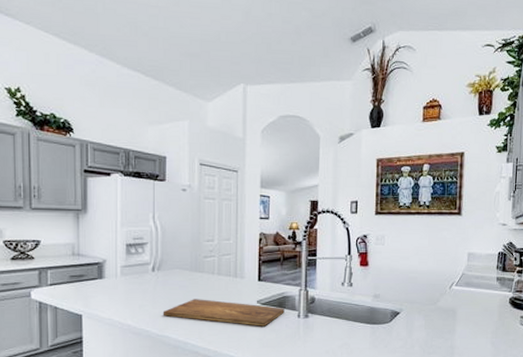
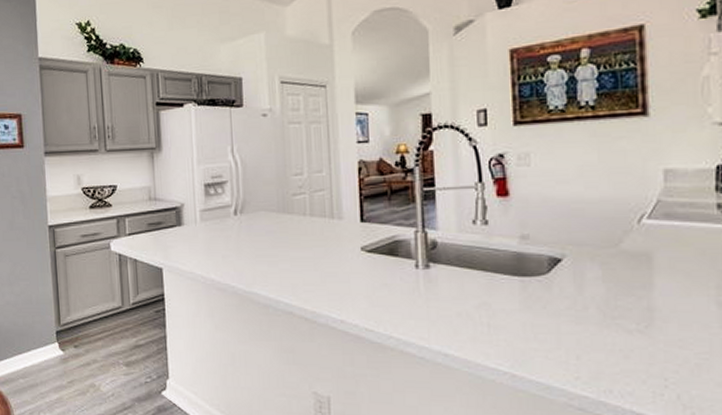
cutting board: present [162,299,284,327] -> none [249,246,397,280]

